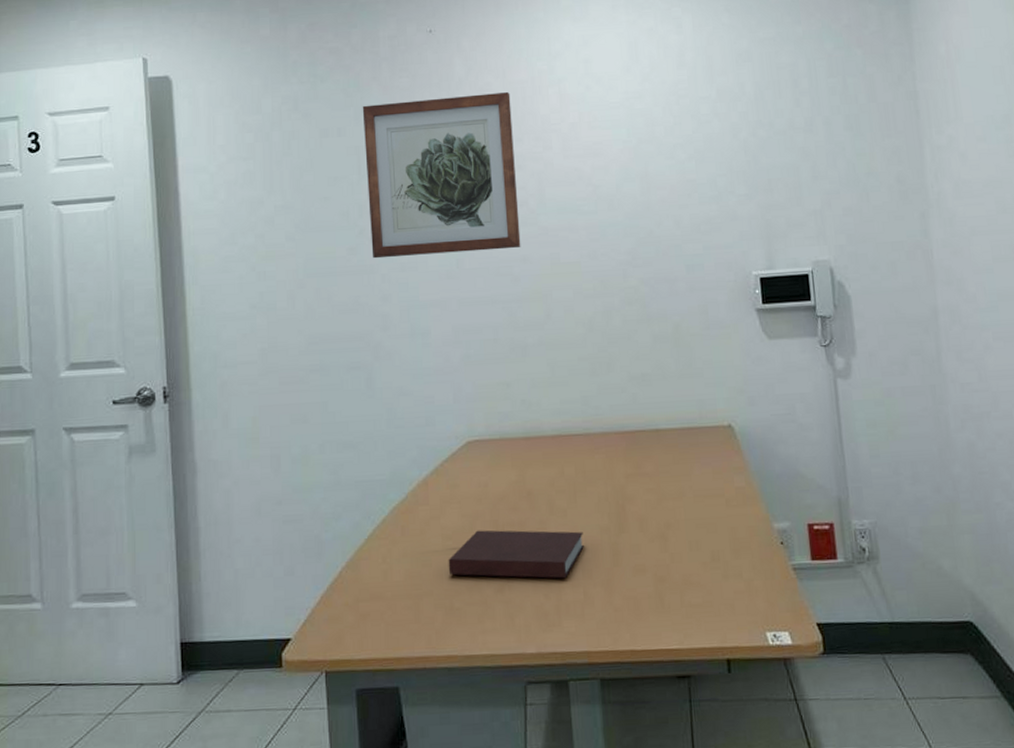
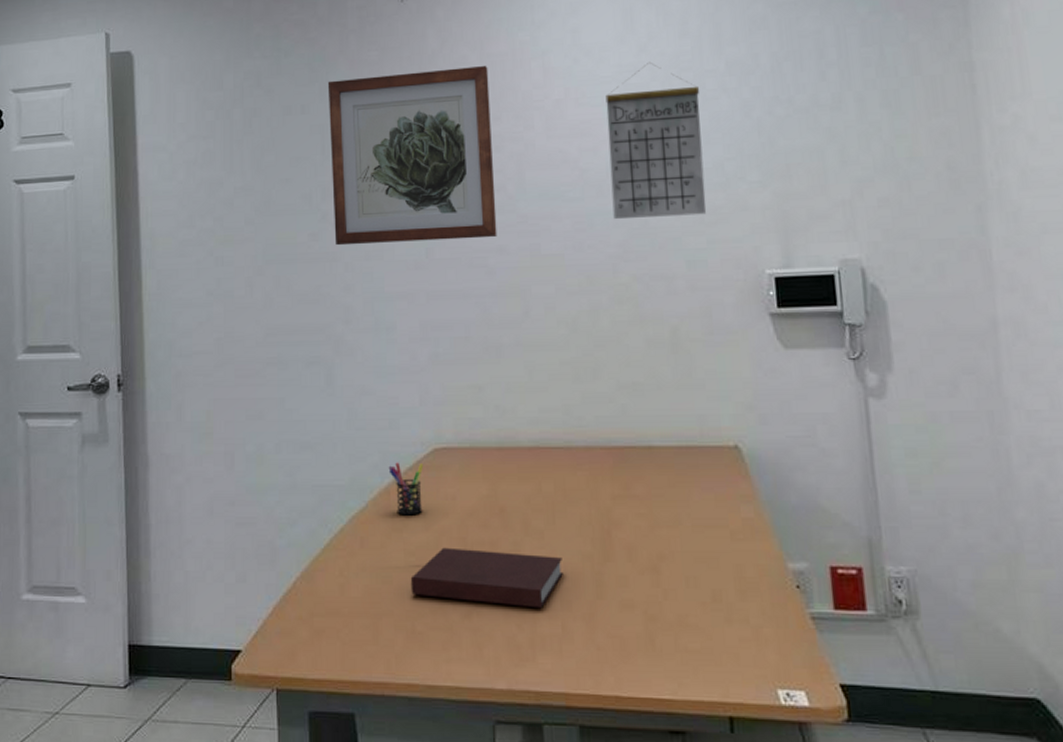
pen holder: none [426,455,458,504] -> present [388,462,424,516]
calendar: none [614,89,703,230] -> present [605,61,707,220]

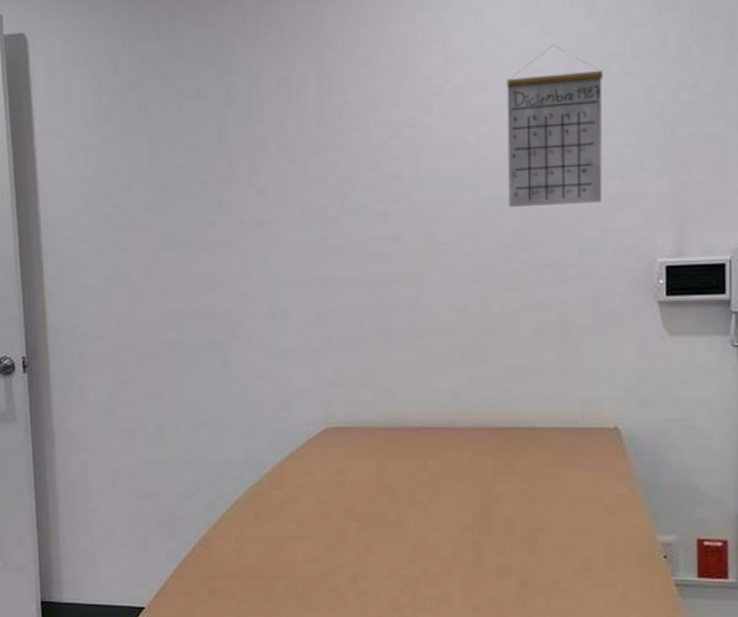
wall art: present [327,65,497,246] -> none [224,47,392,233]
pen holder: present [388,462,424,516] -> none [282,440,315,489]
notebook: present [410,547,563,609] -> none [301,518,444,574]

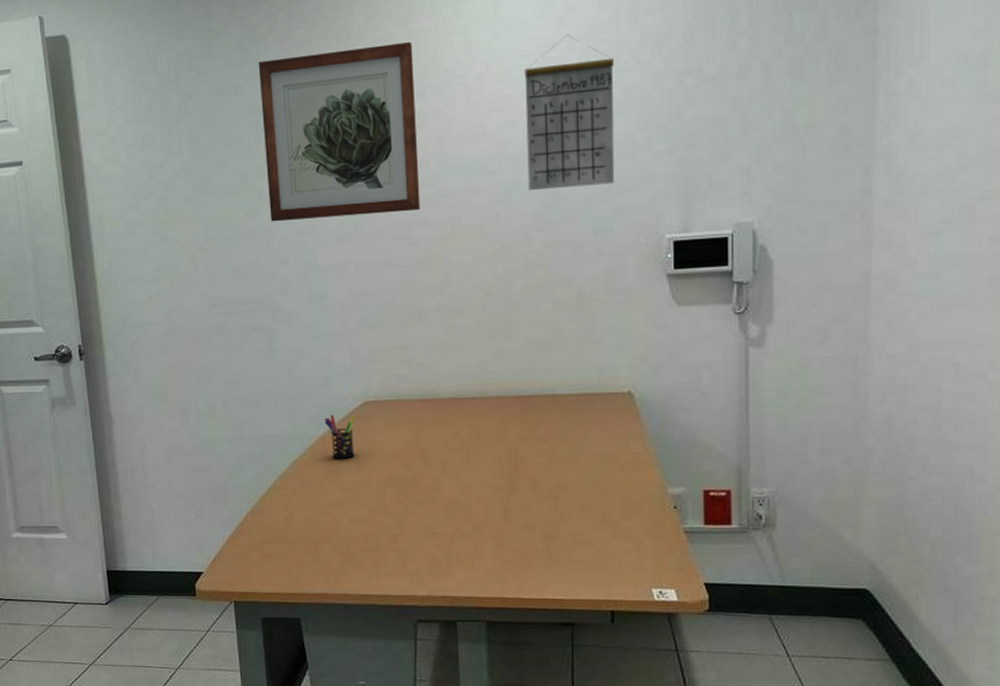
wall art: none [224,47,392,233] -> present [258,41,421,222]
pen holder: none [282,440,315,489] -> present [324,414,355,459]

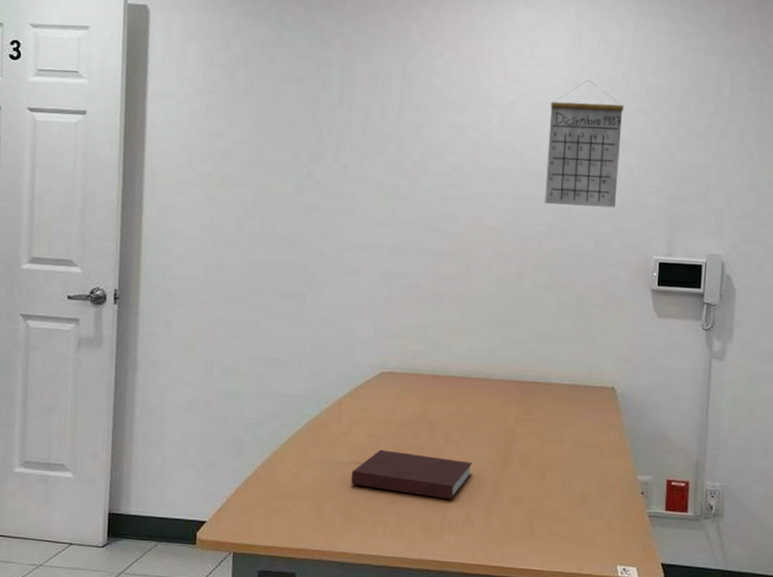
wall art: present [258,41,421,222] -> none [316,58,460,208]
pen holder: present [324,414,355,459] -> none [342,380,372,424]
notebook: none [345,484,476,532] -> present [351,449,472,500]

